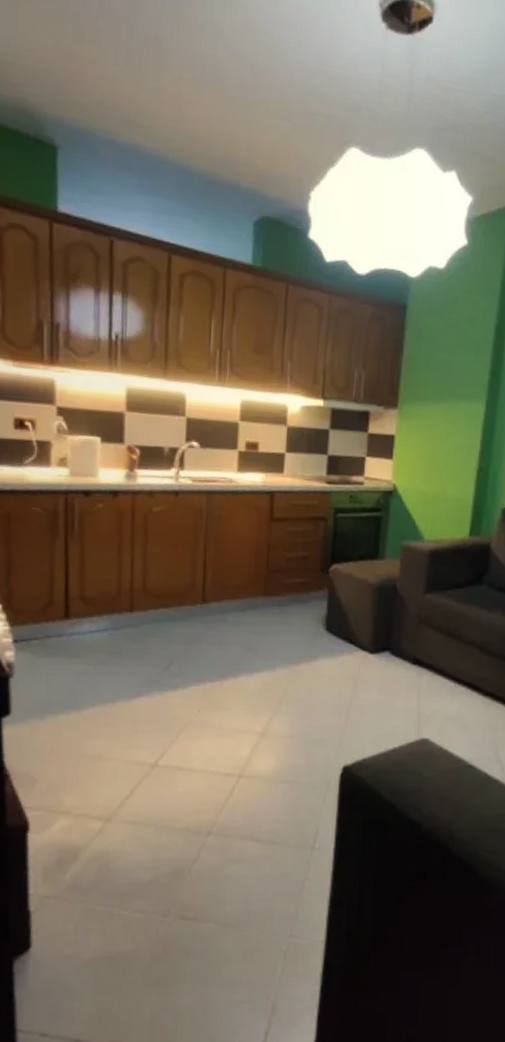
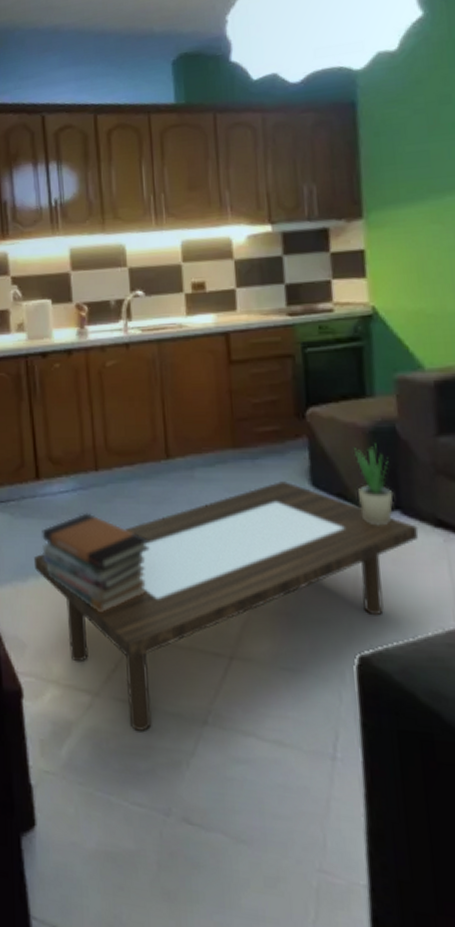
coffee table: none [54,626,401,847] -> present [33,481,419,731]
book stack: none [64,652,177,746] -> present [42,513,150,614]
potted plant: none [361,597,388,664] -> present [353,443,394,526]

